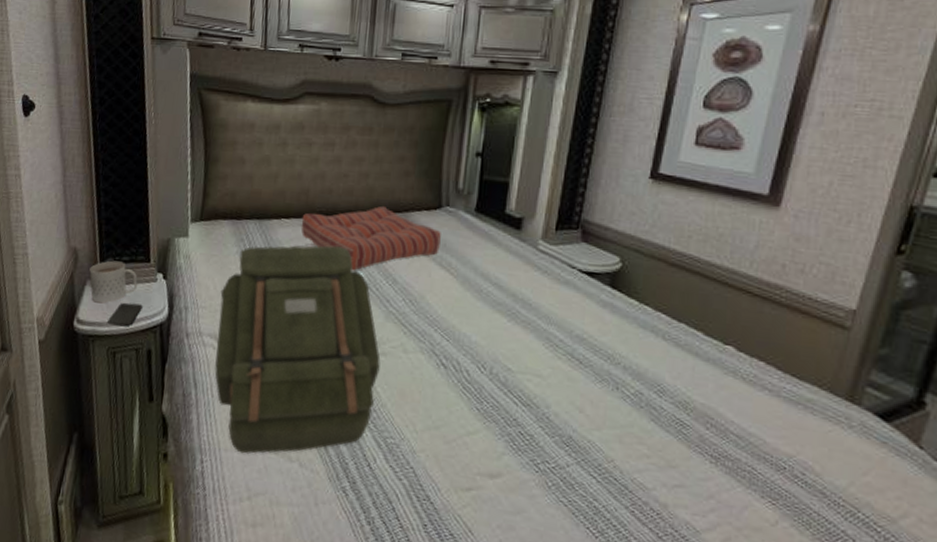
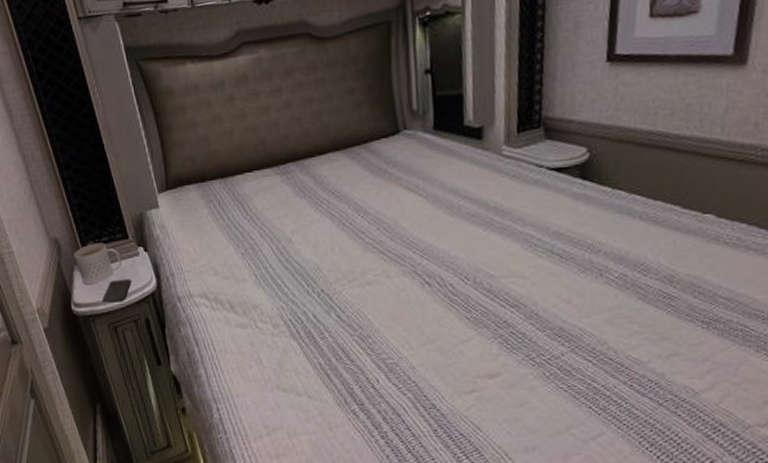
backpack: present [214,245,381,454] -> none [201,189,367,396]
seat cushion: present [300,205,441,271] -> none [264,141,405,210]

